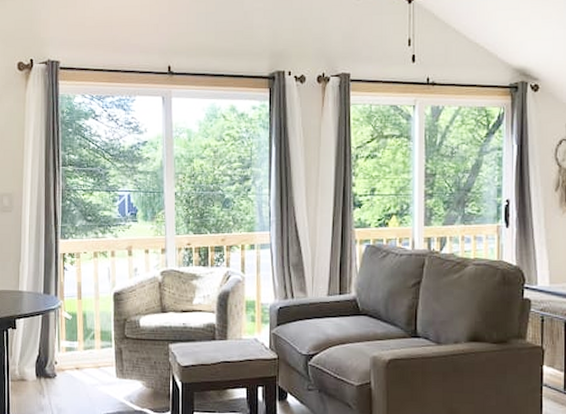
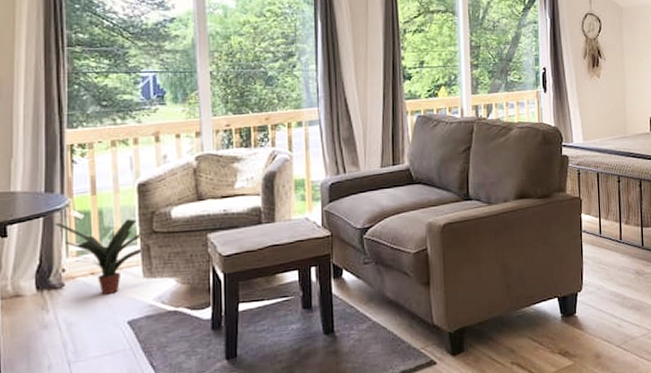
potted plant: none [50,320,117,389] -> present [54,219,144,295]

